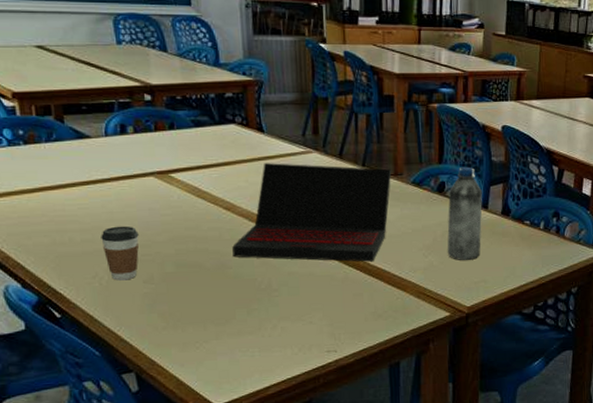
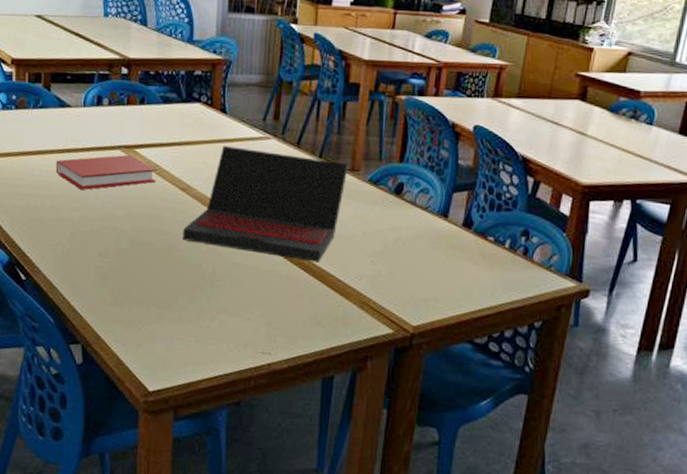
book: none [80,180,197,219] -> present [55,154,158,190]
coffee cup: present [101,225,139,281] -> none [68,196,101,251]
water bottle: present [447,166,482,261] -> none [397,168,444,274]

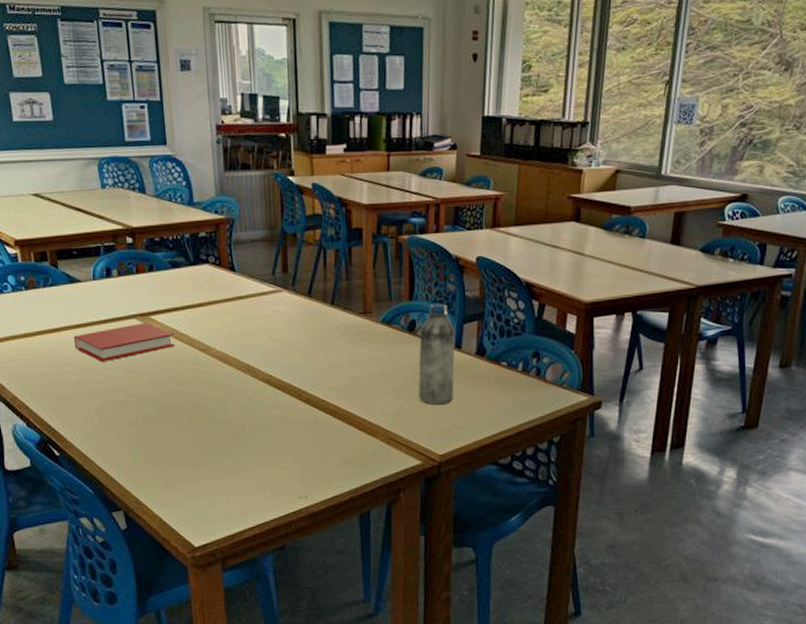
laptop: present [183,146,349,262] -> none [208,303,361,406]
water bottle: none [397,168,444,274] -> present [418,303,456,406]

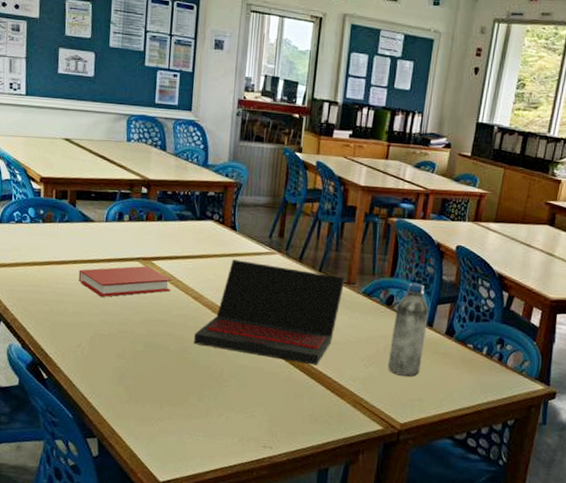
laptop: none [208,303,361,406] -> present [194,259,345,365]

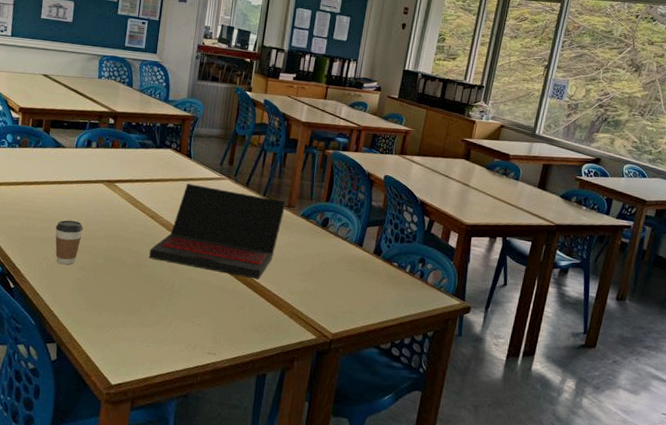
book: present [78,265,172,297] -> none [47,187,132,215]
coffee cup: none [89,303,119,353] -> present [55,220,83,265]
water bottle: present [387,282,429,377] -> none [321,207,360,291]

